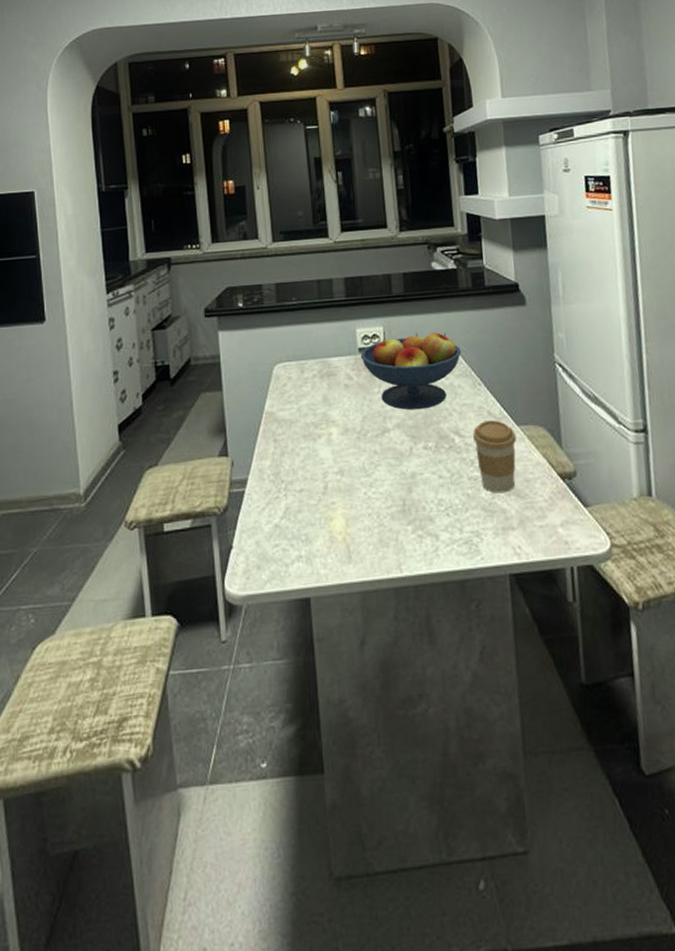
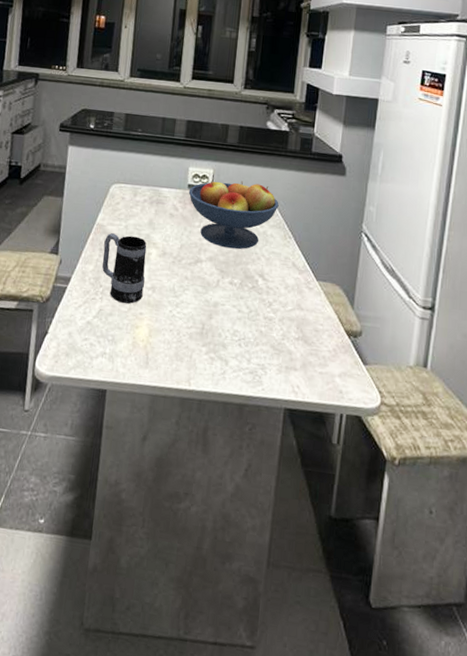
mug: none [277,417,332,496] -> present [102,233,147,304]
coffee cup: present [473,420,516,494] -> none [275,270,314,337]

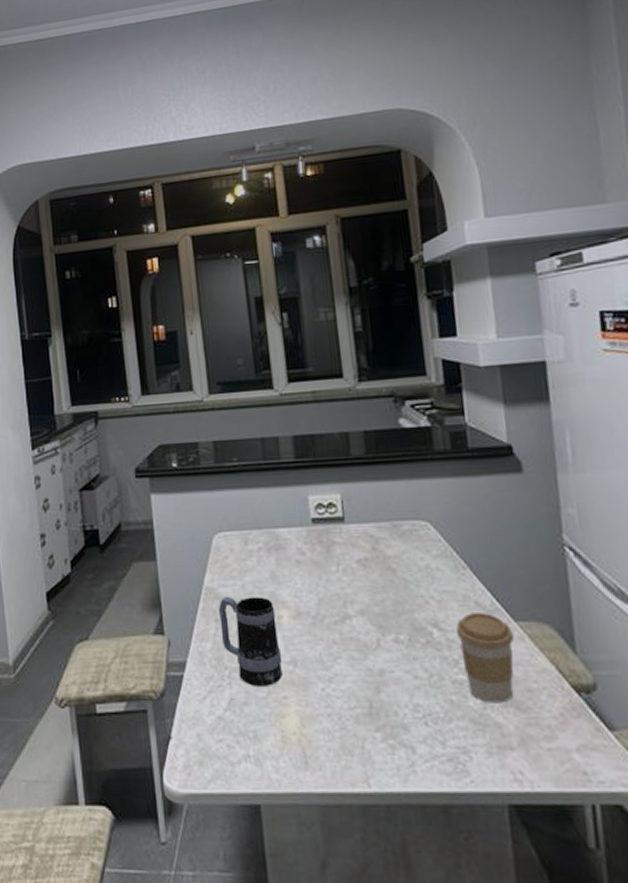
fruit bowl: present [188,180,279,249] -> none [314,502,439,595]
coffee cup: none [275,270,314,337] -> present [456,613,514,704]

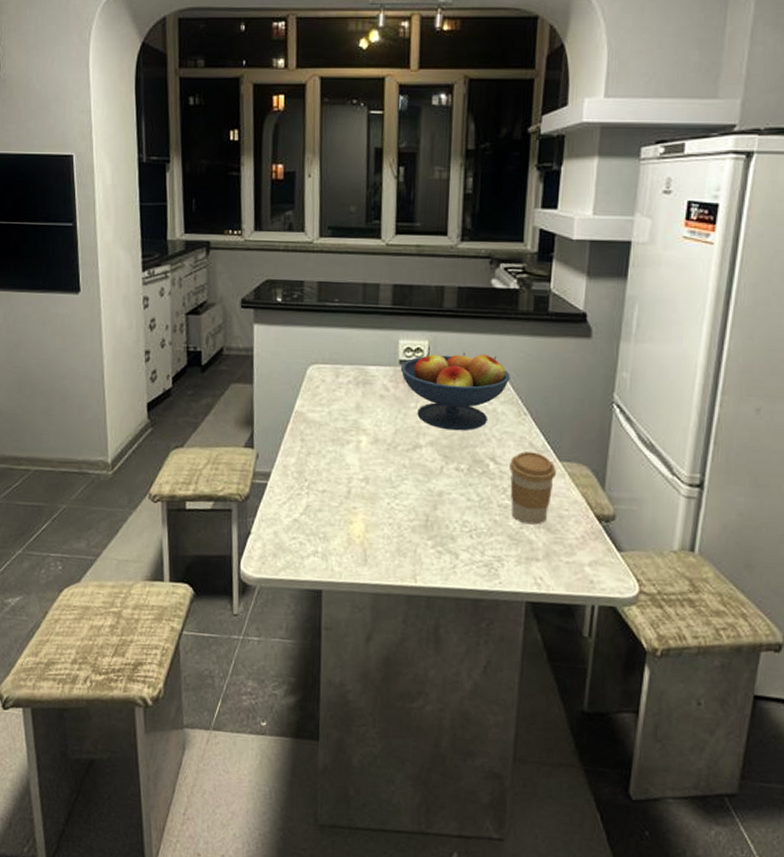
mug: present [219,597,283,688] -> none [305,421,357,498]
fruit bowl: none [314,502,439,595] -> present [400,352,510,431]

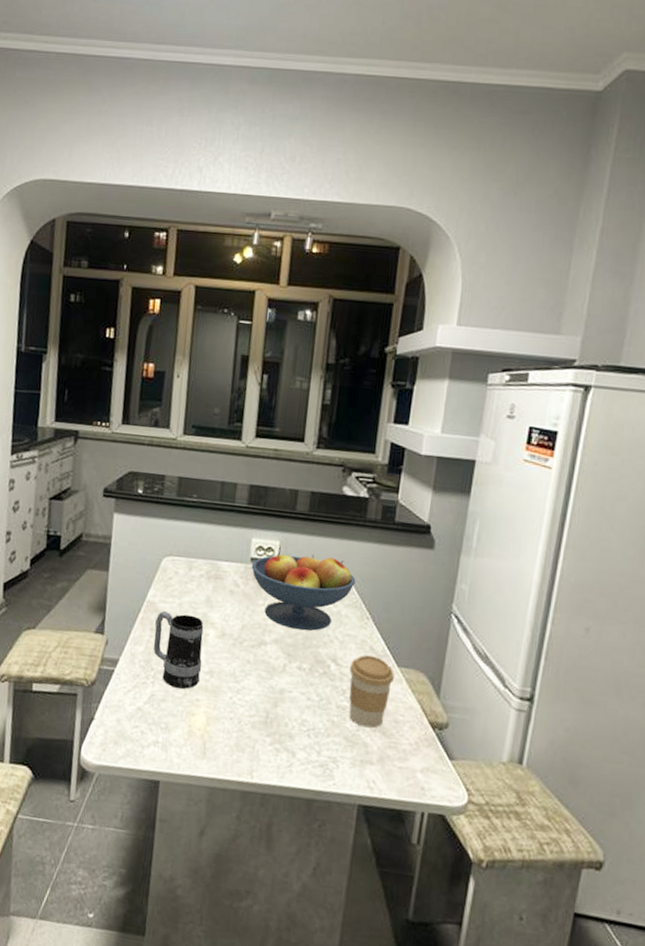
mug: none [305,421,357,498] -> present [153,611,204,689]

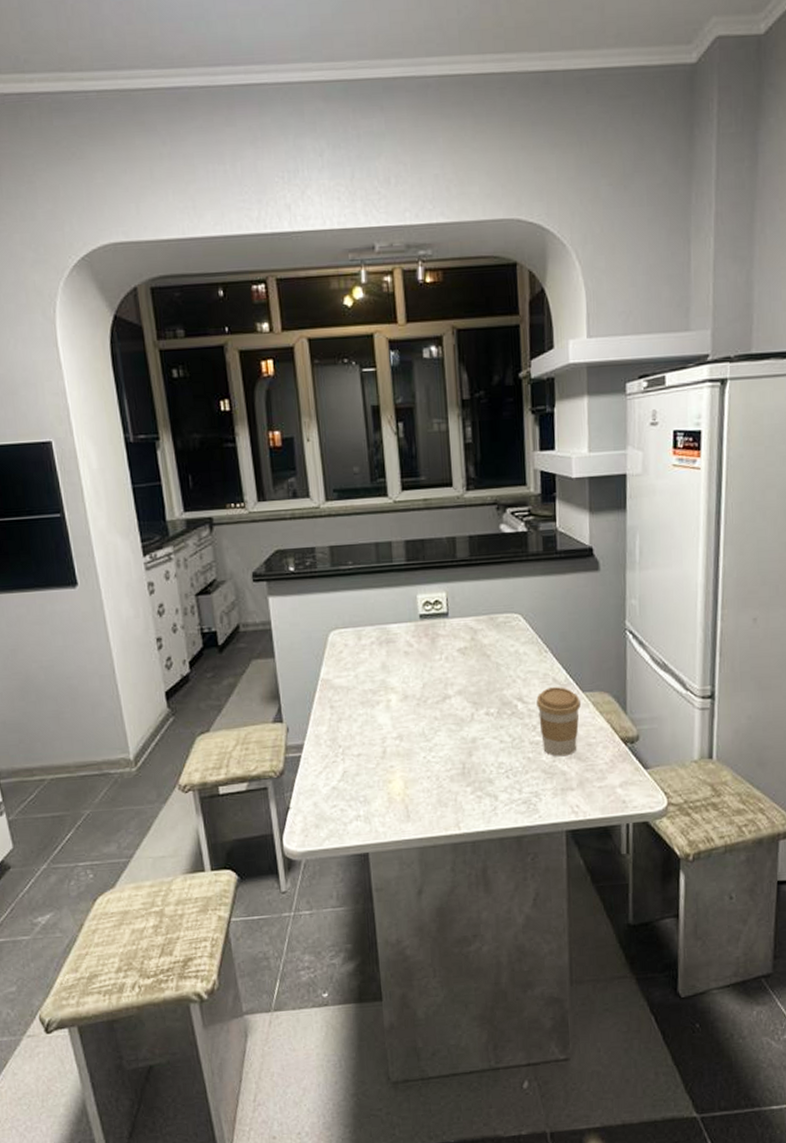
mug: present [153,611,204,689] -> none [334,684,390,760]
fruit bowl: present [251,553,356,631] -> none [421,598,528,677]

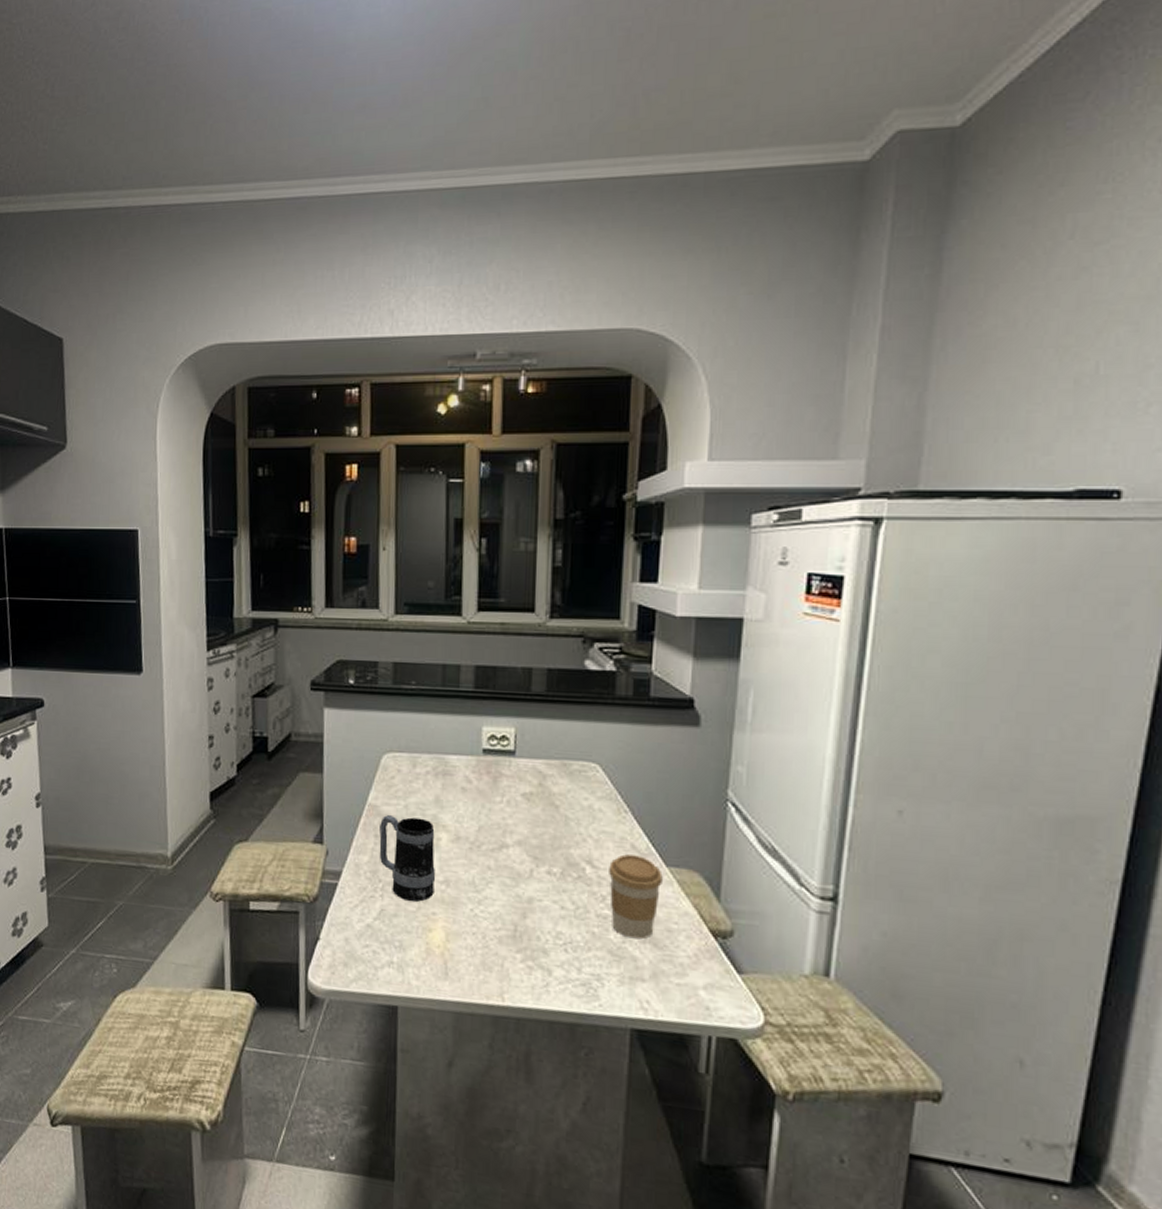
mug: none [334,684,390,760] -> present [379,815,436,902]

